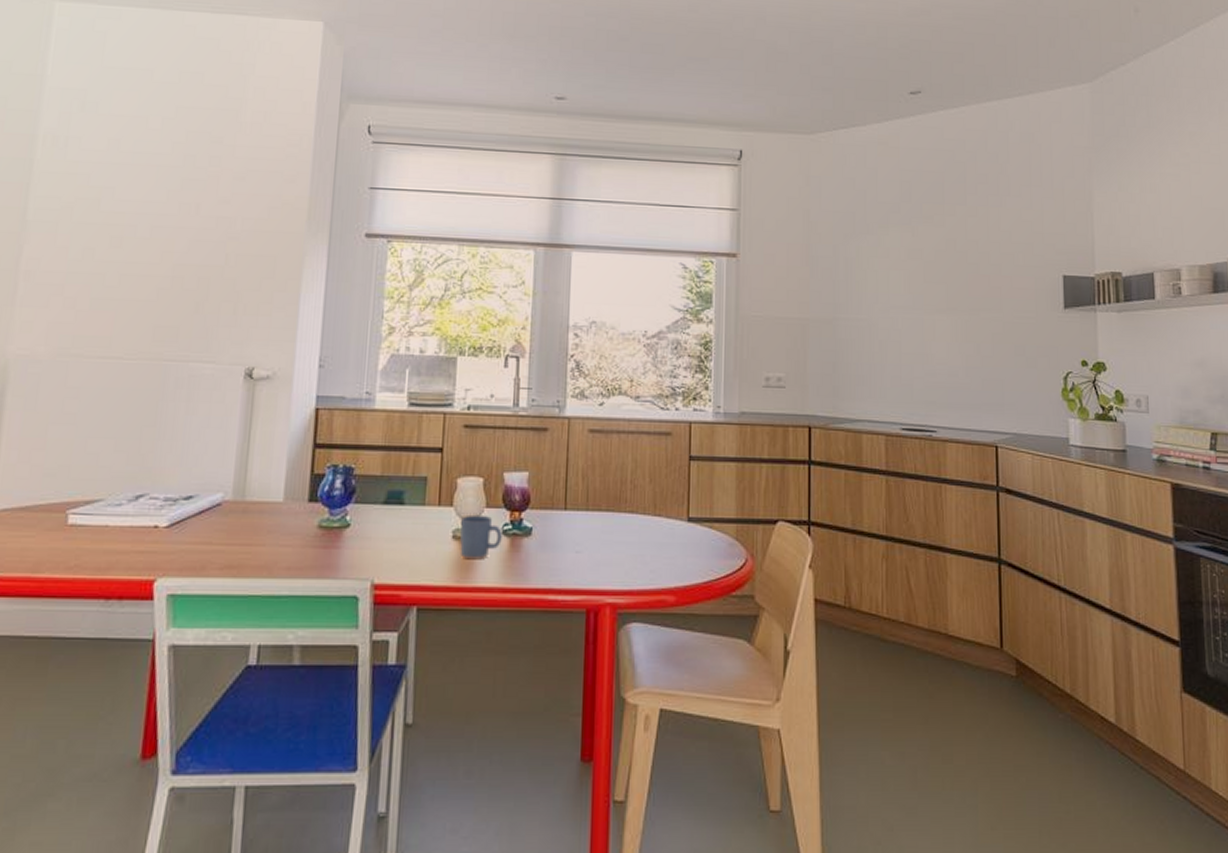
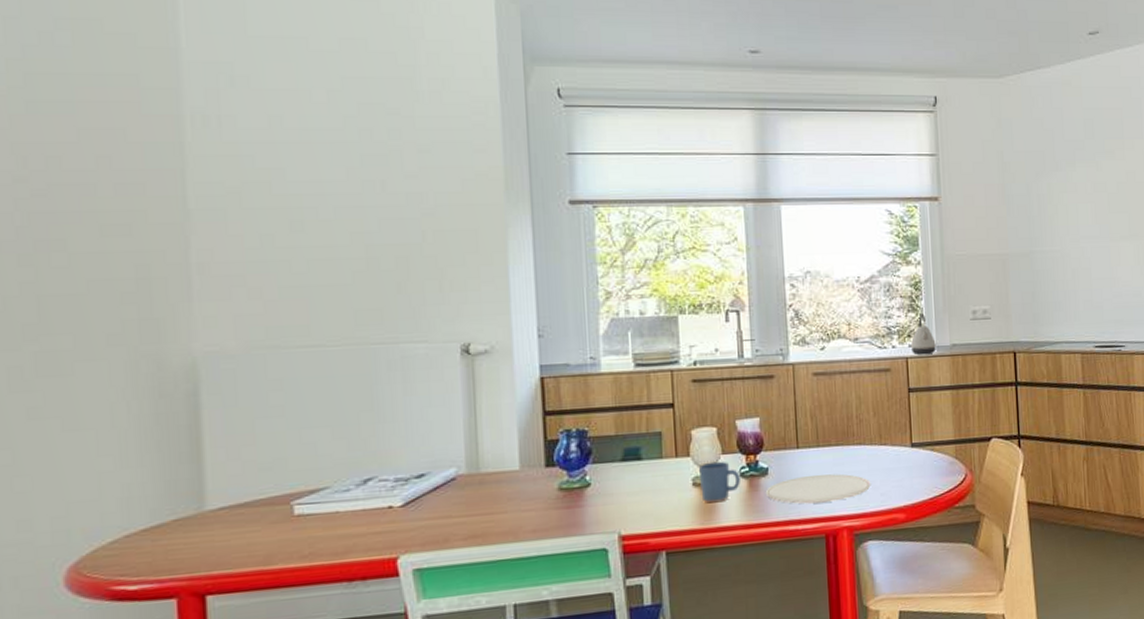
plate: none [526,540,641,573] -> present [765,473,871,504]
kettle: none [695,375,723,420] -> present [910,313,936,354]

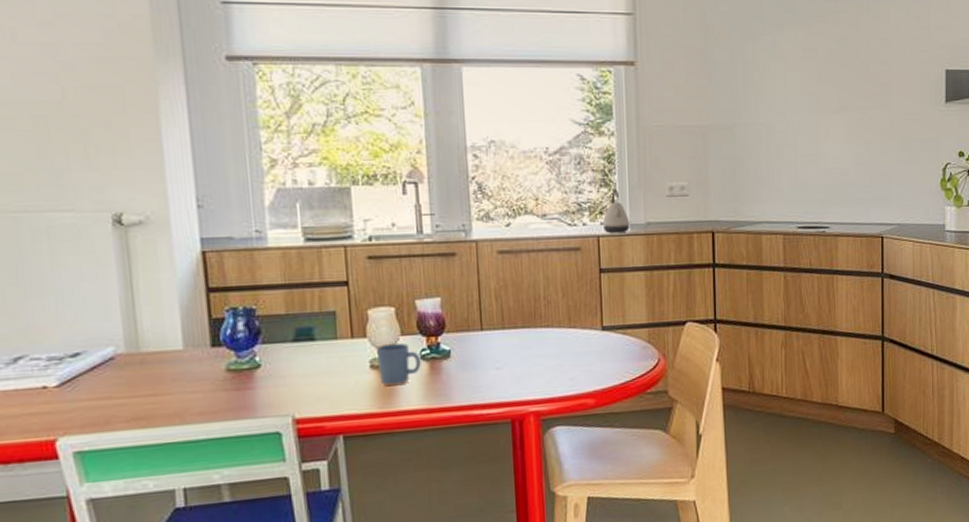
plate: present [765,473,871,504] -> none [447,357,560,388]

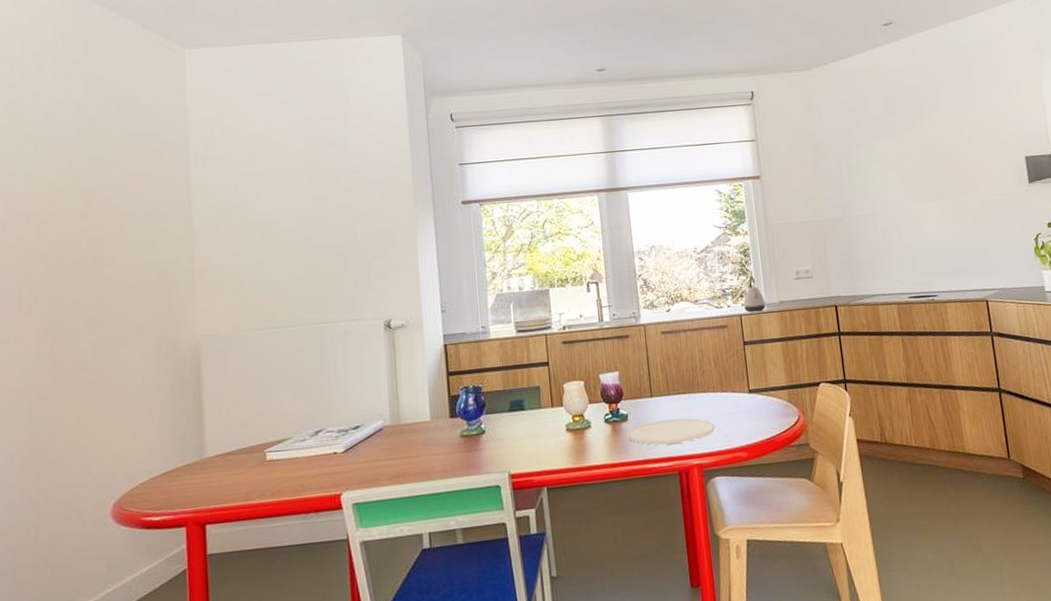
mug: present [375,342,421,387] -> none [570,409,605,446]
plate: none [447,357,560,388] -> present [626,418,716,445]

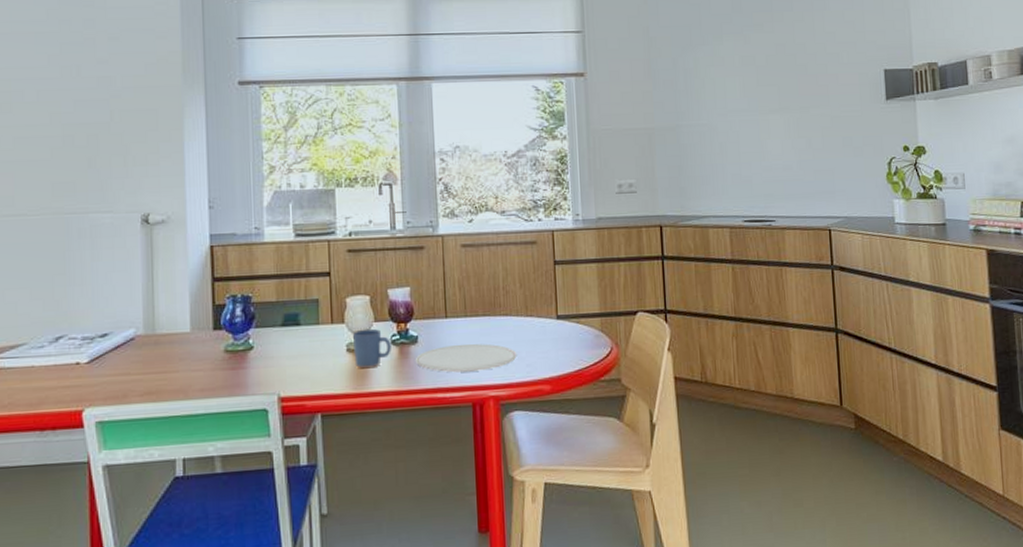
mug: none [570,409,605,446] -> present [352,328,391,369]
kettle: present [743,276,766,312] -> none [556,187,582,227]

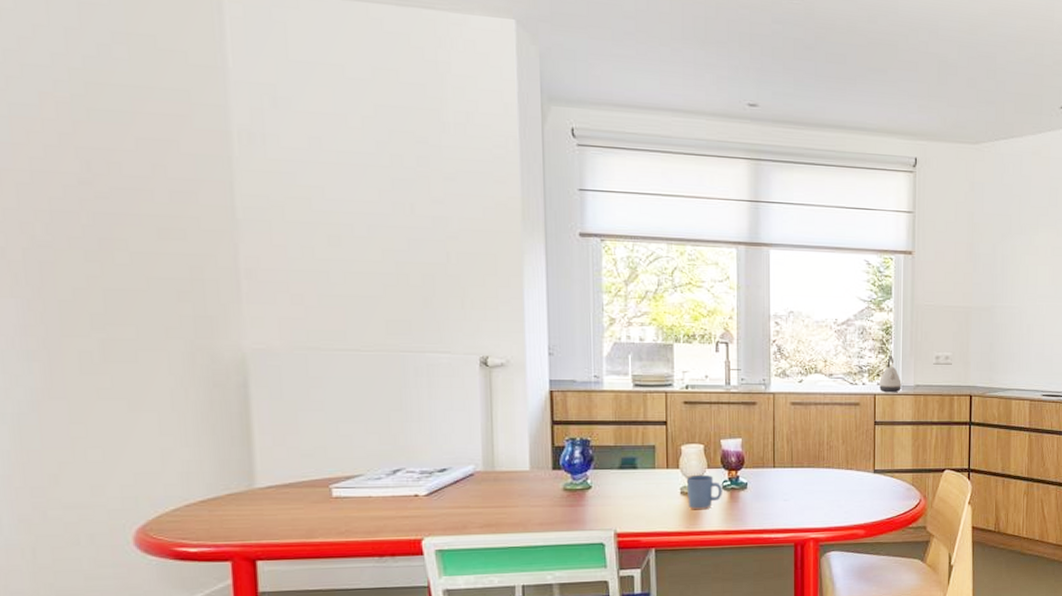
plate: present [415,343,517,373] -> none [744,491,837,516]
kettle: none [556,187,582,227] -> present [878,355,902,392]

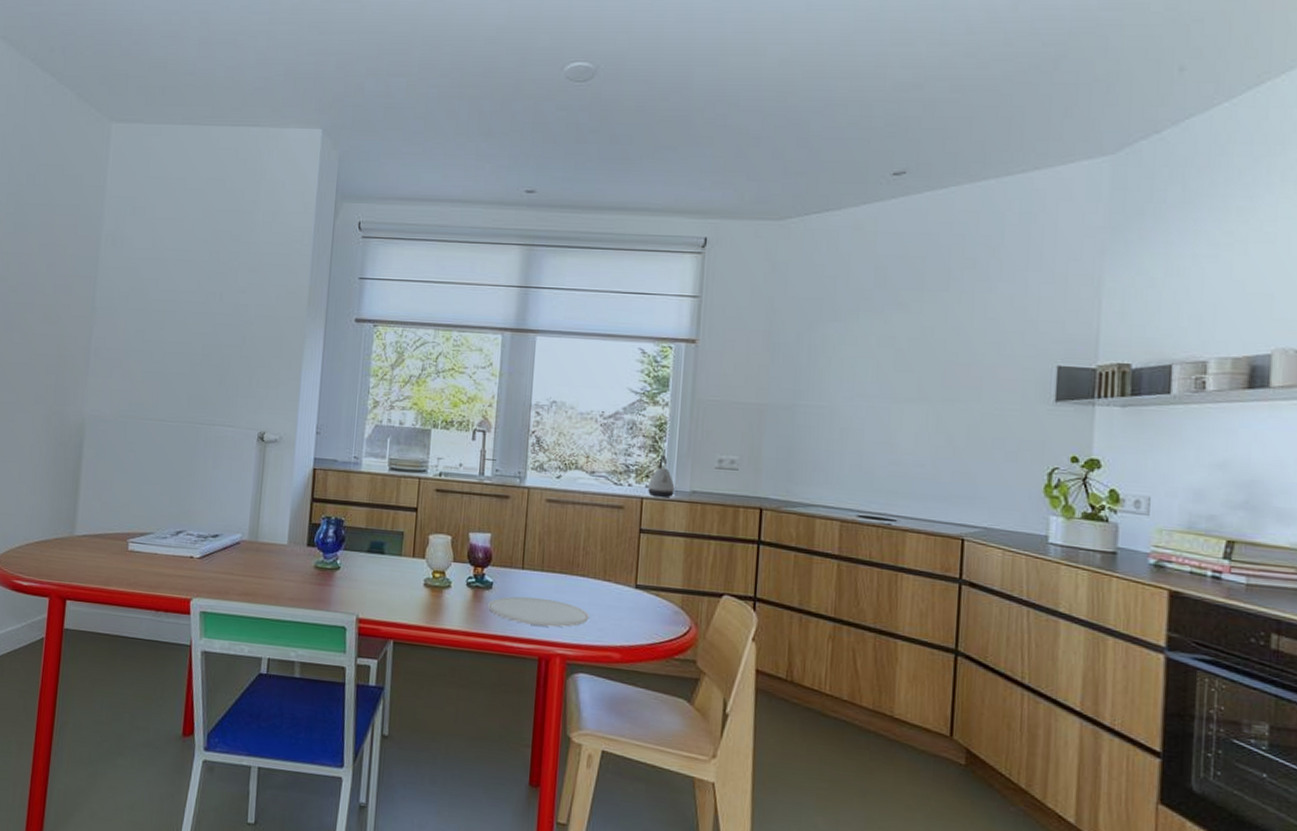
mug: present [686,474,722,510] -> none [430,567,467,606]
plate: none [744,491,837,516] -> present [487,596,590,627]

